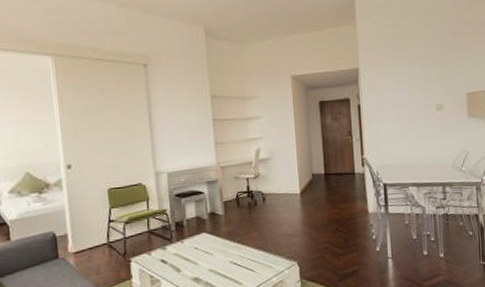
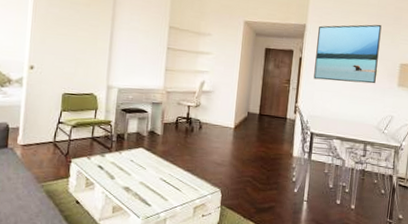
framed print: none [373,54,444,126] -> present [313,24,382,84]

